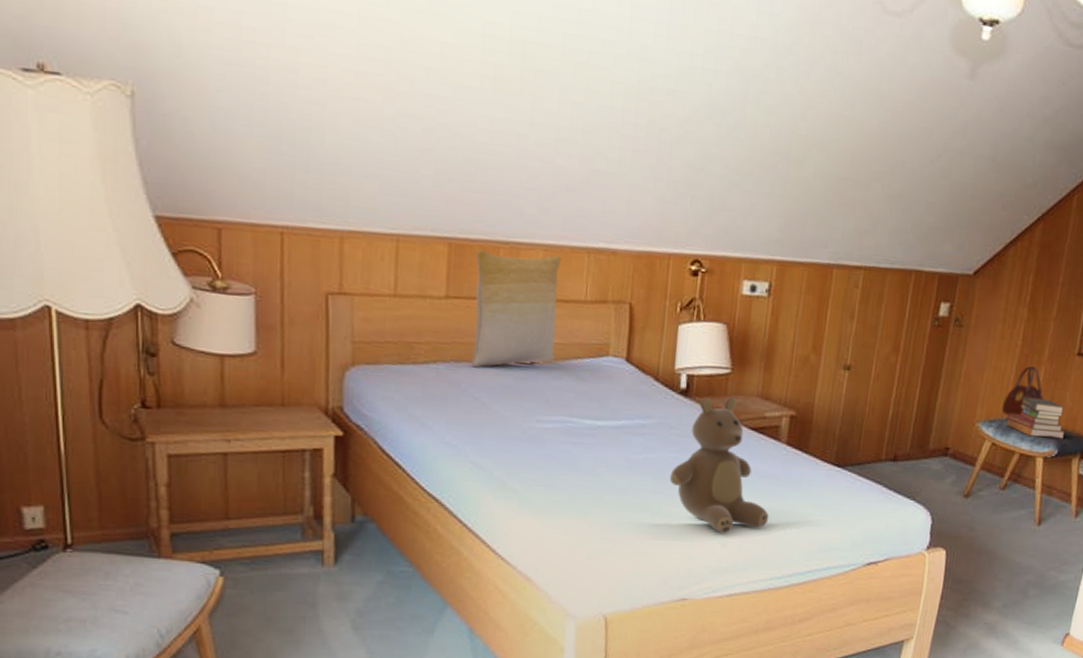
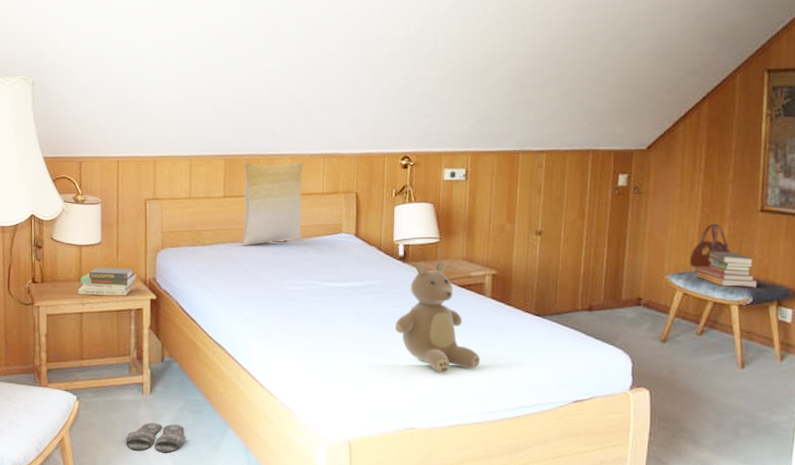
books: none [219,388,313,431] -> present [78,267,137,296]
slippers: none [297,603,387,642] -> present [126,422,186,453]

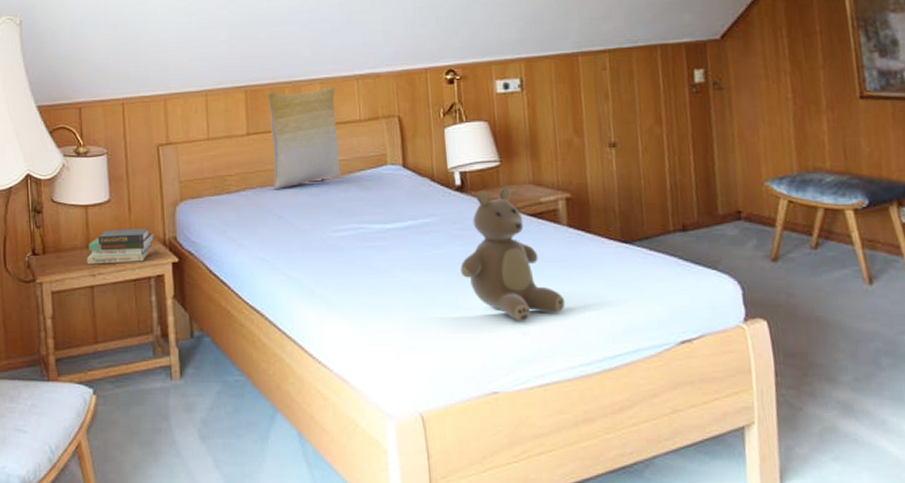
slippers: present [126,422,186,453] -> none [155,414,228,451]
handbag: present [689,223,732,268] -> none [788,116,836,170]
books: present [695,251,757,288] -> none [797,148,871,189]

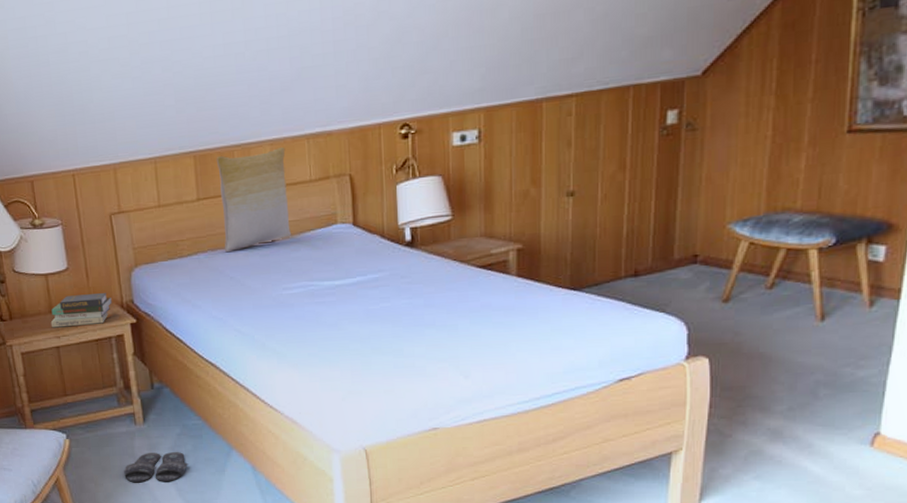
slippers: none [155,414,228,451] -> present [124,452,188,483]
teddy bear: present [460,187,566,321] -> none [406,240,509,366]

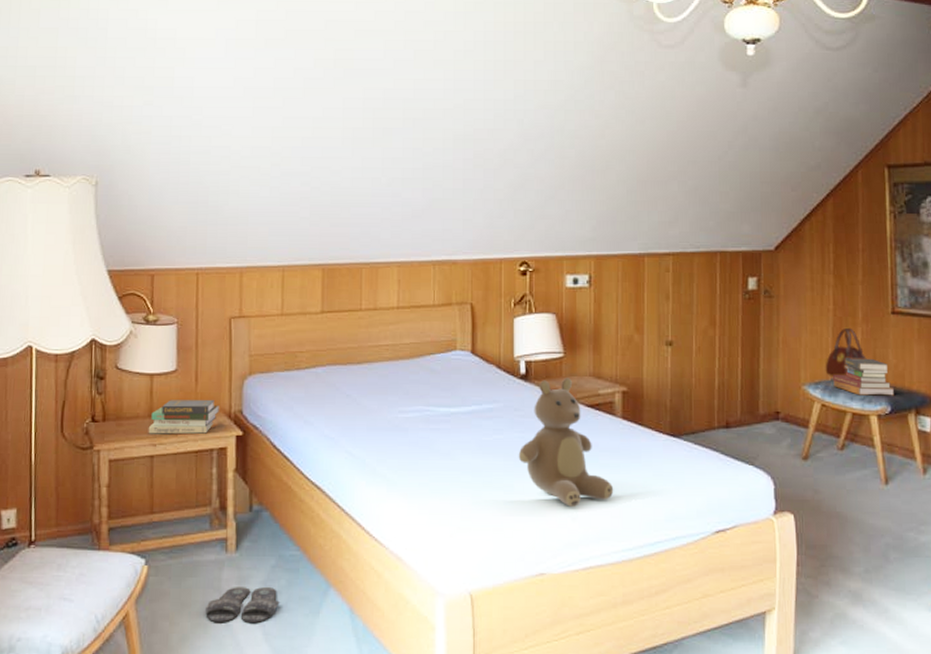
pillow: present [216,147,292,253] -> none [343,270,412,369]
teddy bear: none [406,240,509,366] -> present [518,378,614,507]
handbag: none [756,154,810,211] -> present [825,327,867,376]
books: none [764,186,842,229] -> present [832,358,894,396]

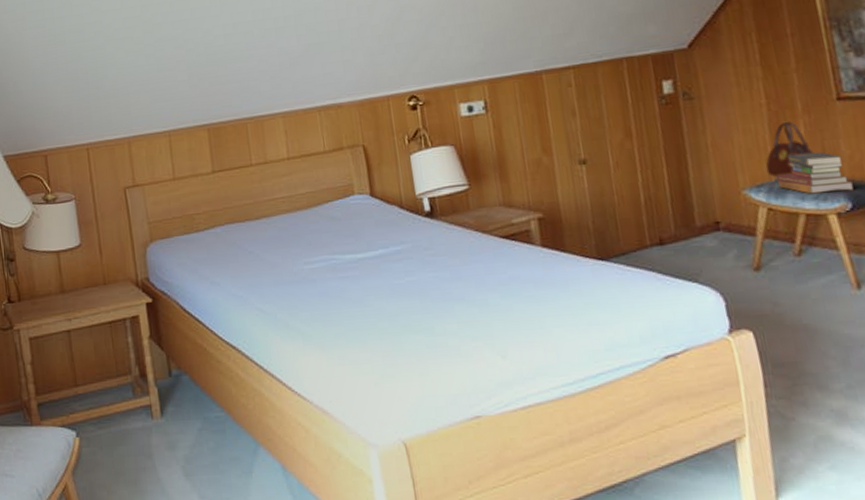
books: present [148,400,219,434] -> none [61,271,127,310]
slippers: present [206,587,280,624] -> none [140,450,211,489]
teddy bear: present [518,378,614,507] -> none [434,210,544,344]

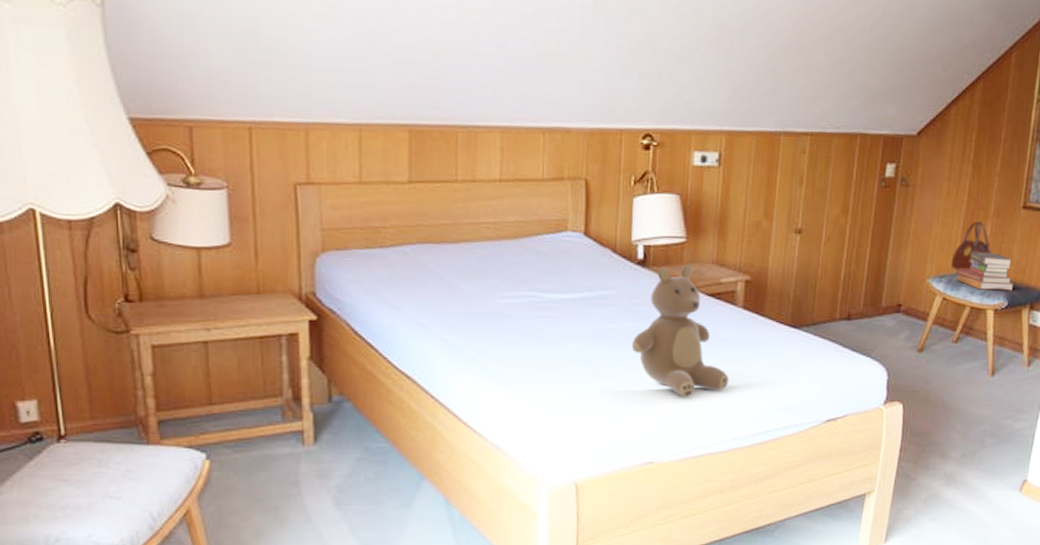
teddy bear: none [434,210,544,344] -> present [631,264,729,397]

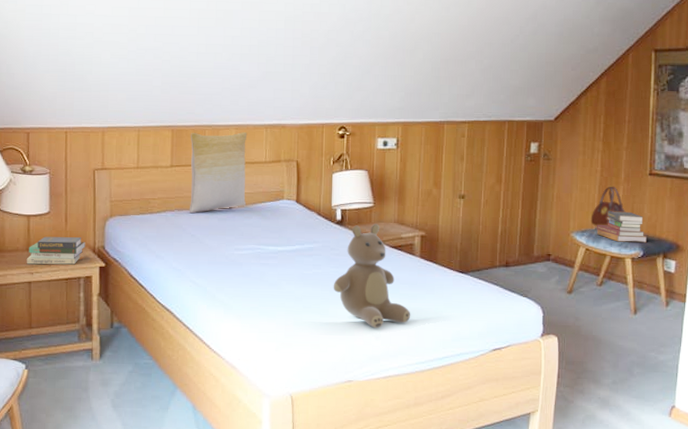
books: none [198,278,287,318] -> present [26,236,85,265]
pillow: none [435,134,518,248] -> present [189,132,248,214]

